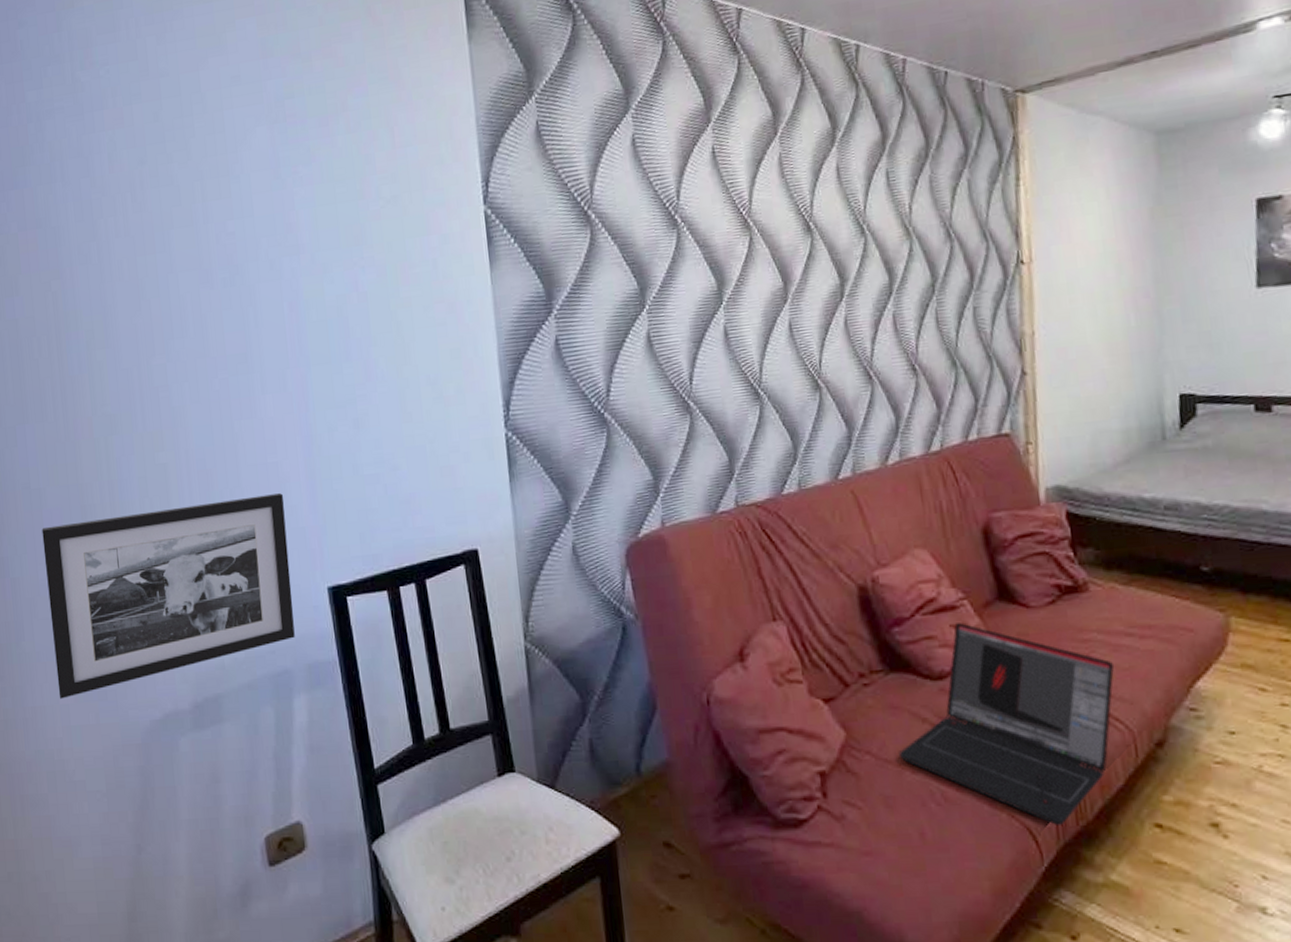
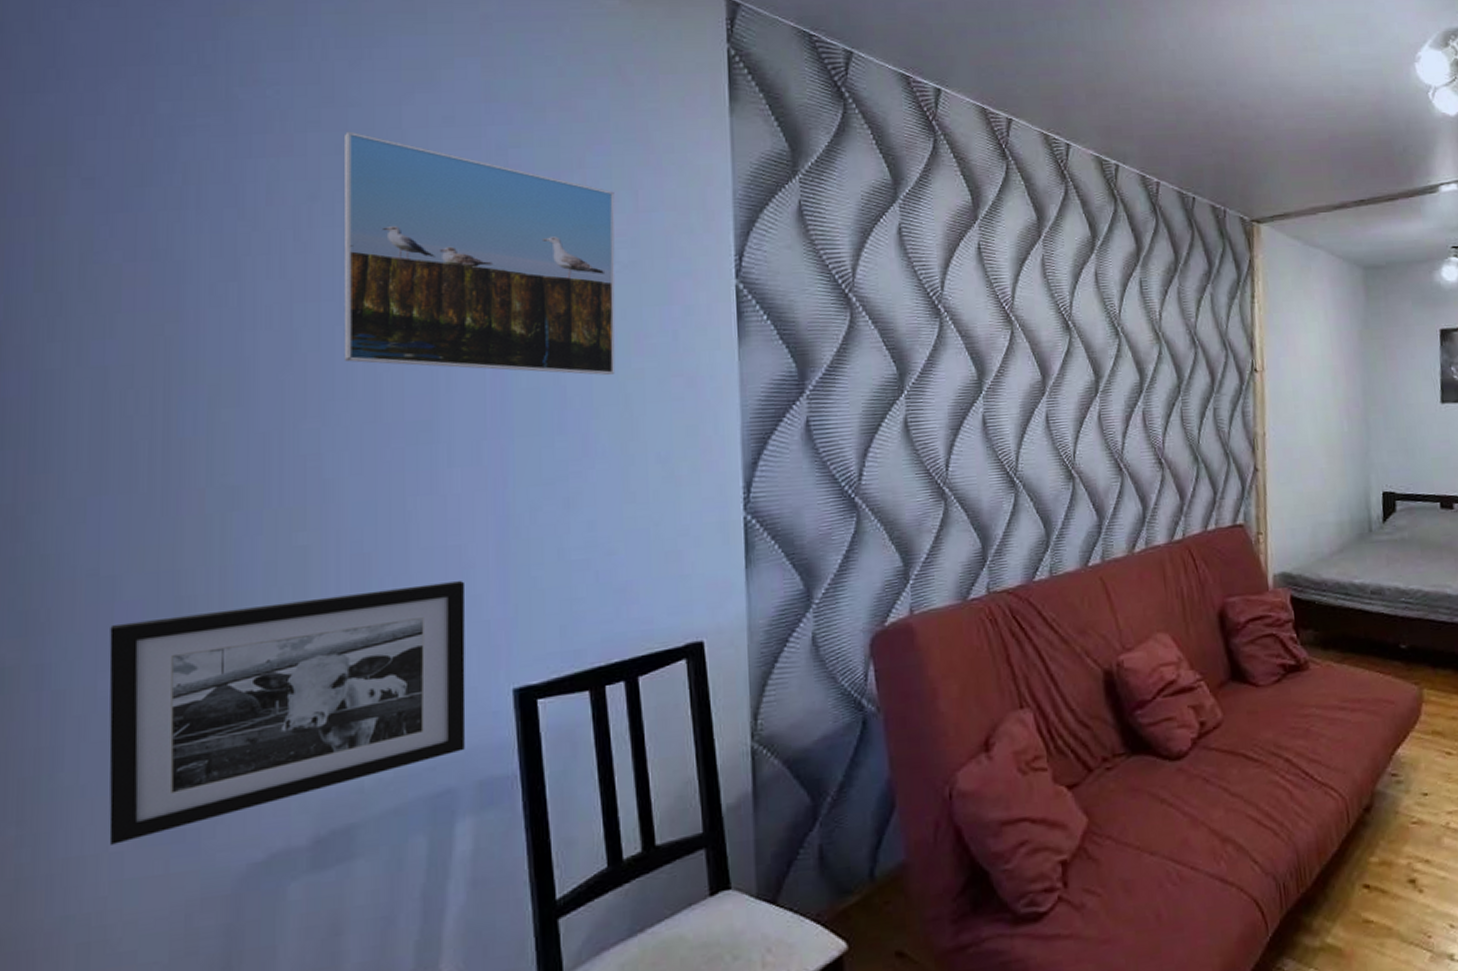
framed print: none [159,99,387,306] -> present [343,131,615,375]
laptop: present [898,623,1115,827] -> none [1137,703,1330,896]

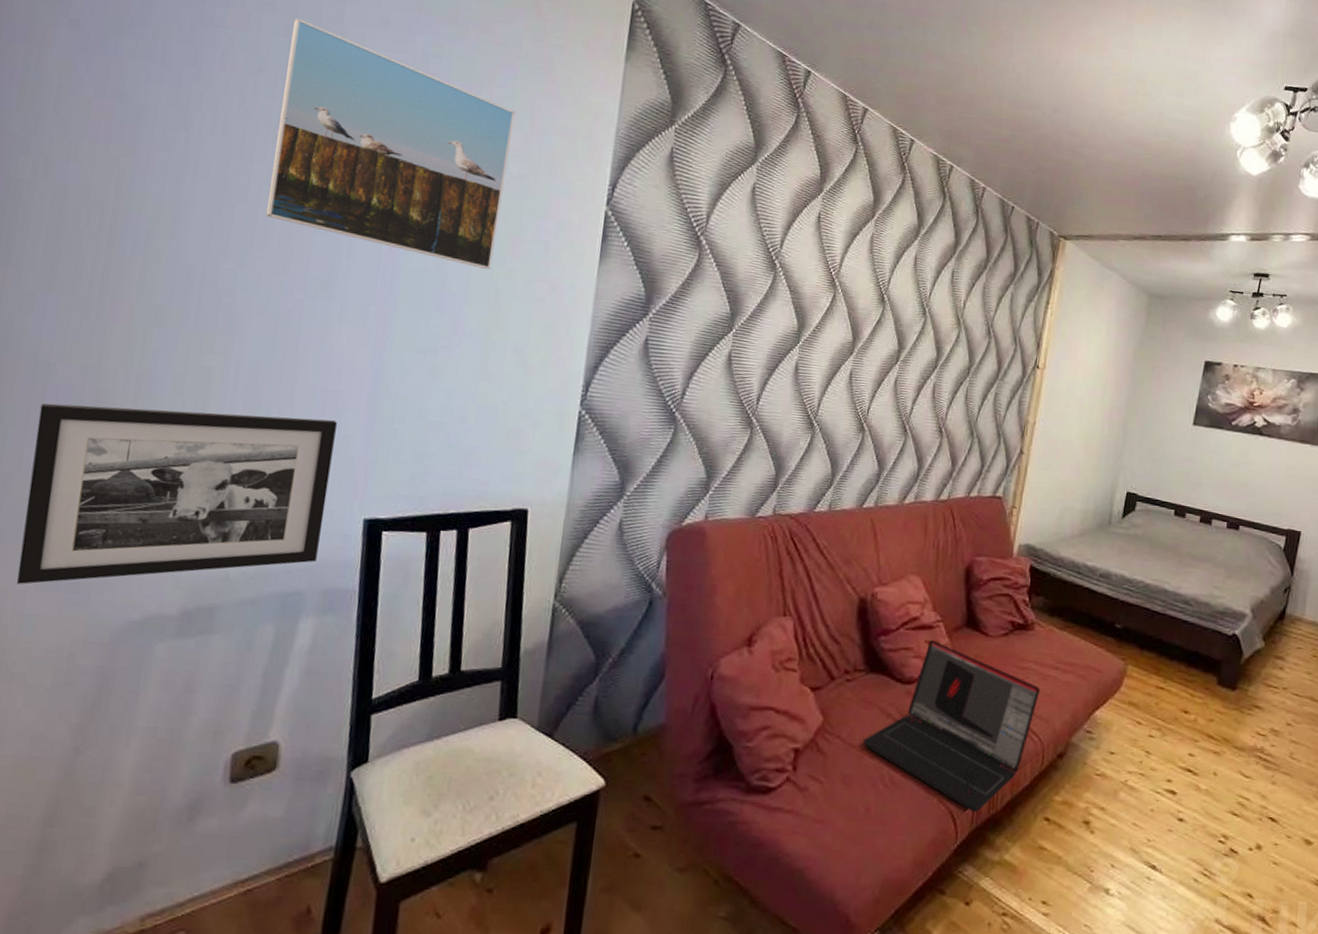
laptop: none [1137,703,1330,896] -> present [862,640,1041,813]

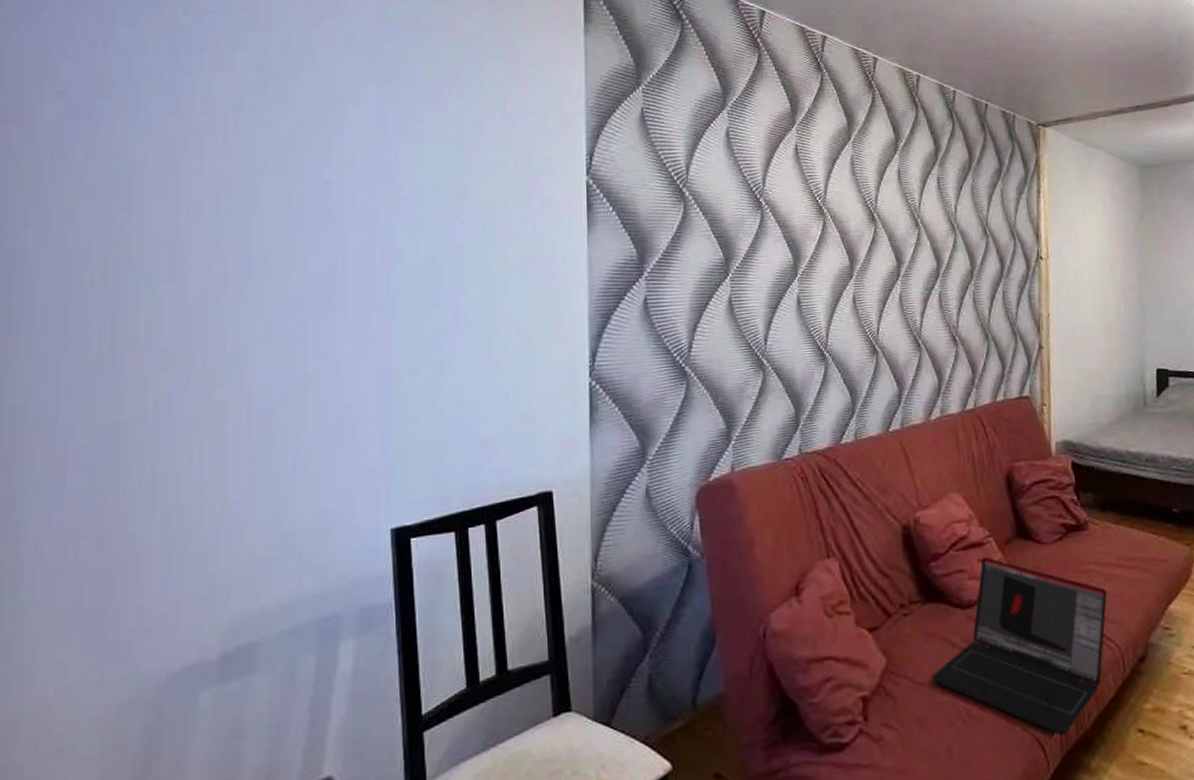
picture frame: present [16,403,338,585] -> none [56,434,354,653]
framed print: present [265,18,515,269] -> none [259,51,486,258]

